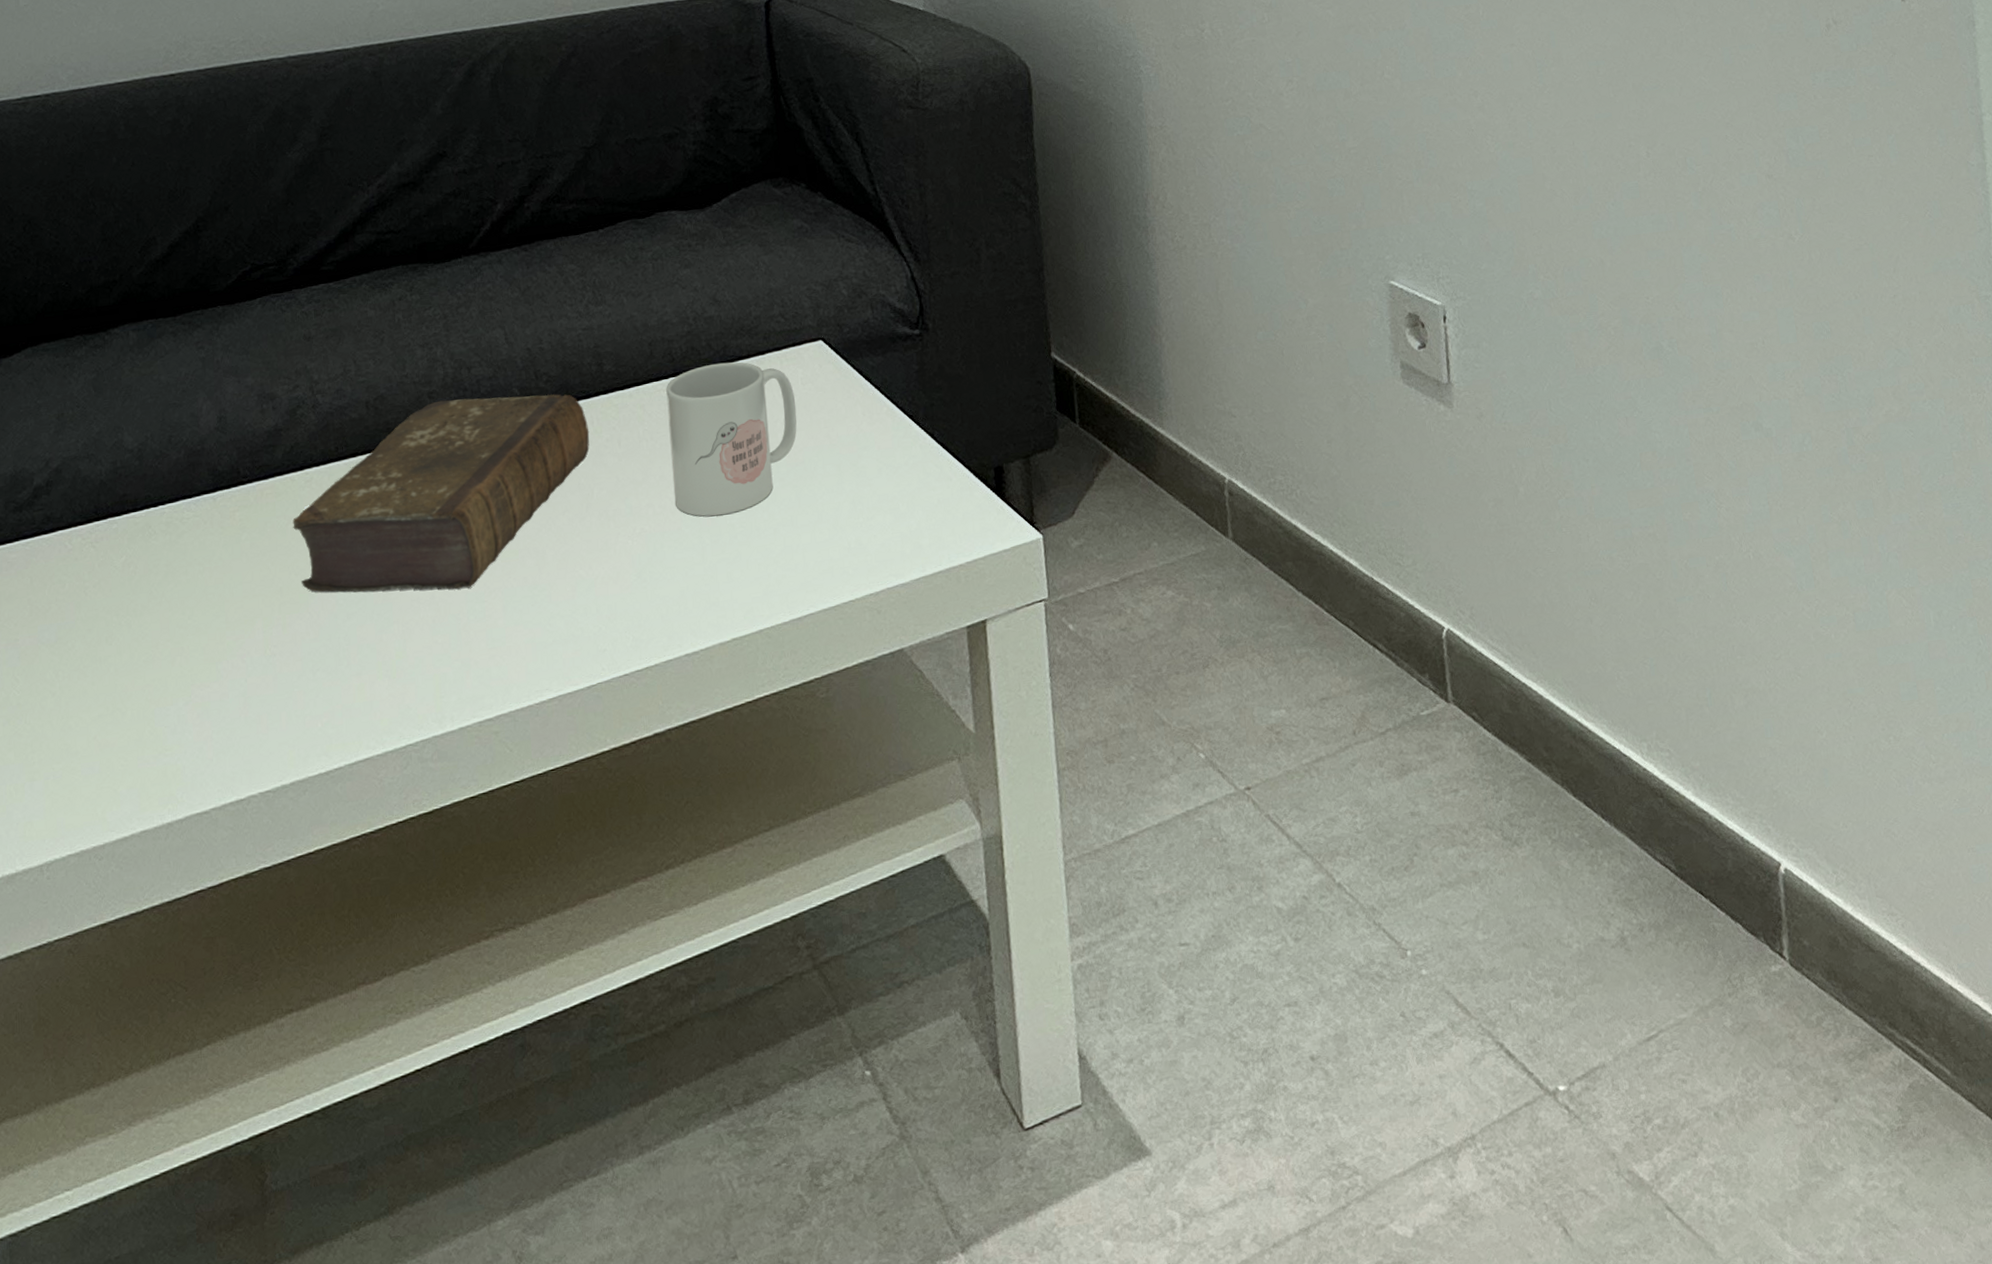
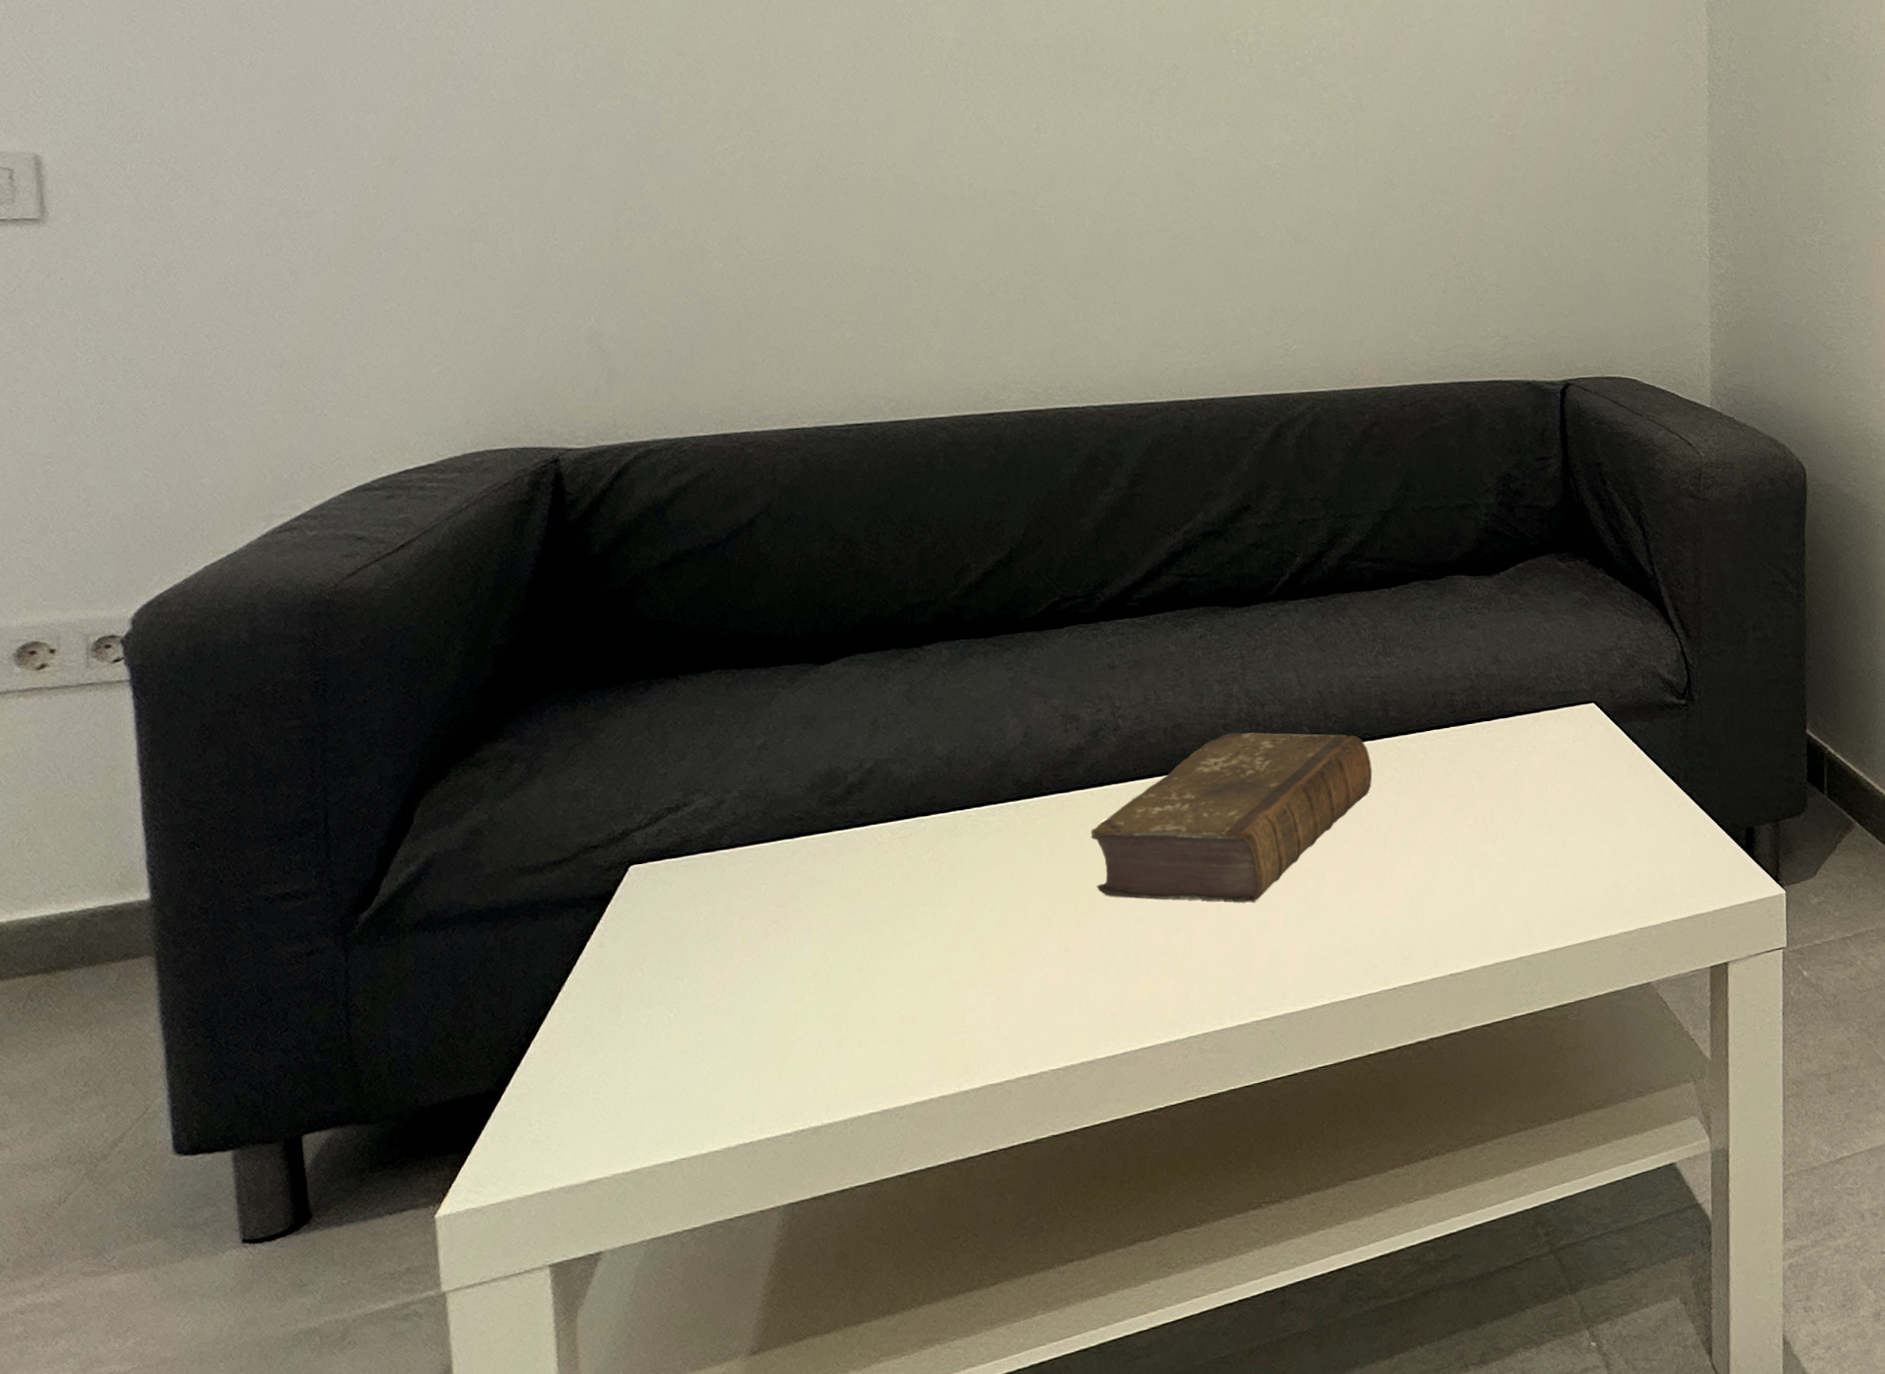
mug: present [666,362,797,517] -> none [1446,716,1567,854]

